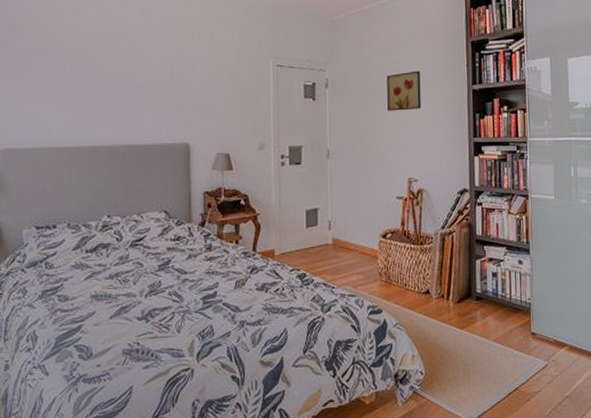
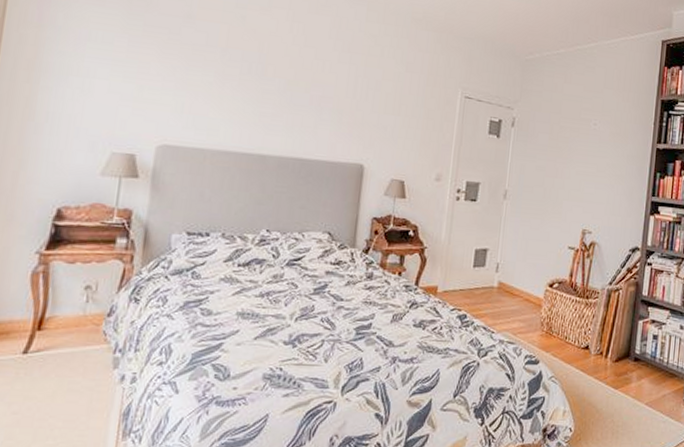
wall art: present [387,71,421,111] -> none [571,121,608,161]

